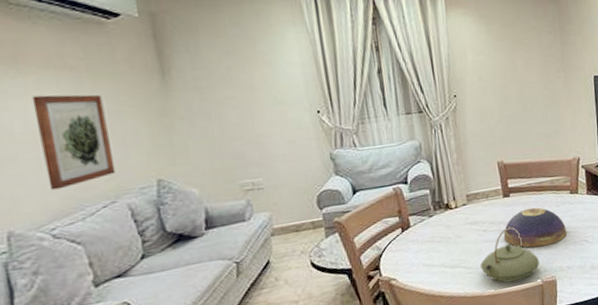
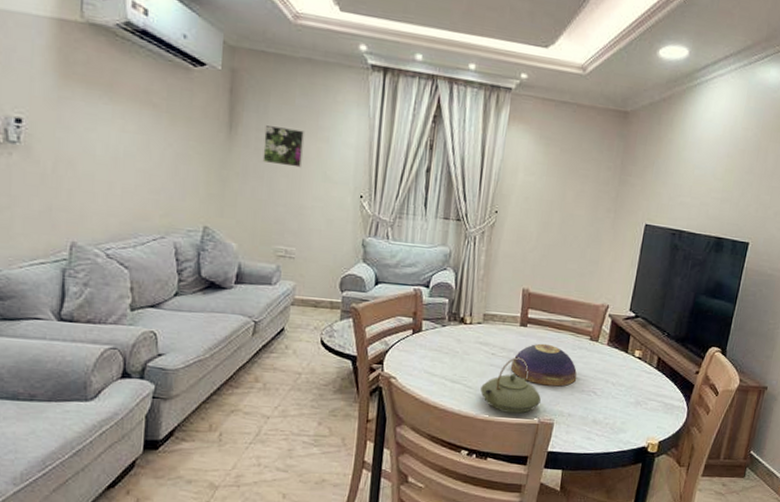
wall art: present [31,94,116,190] -> none [113,124,174,215]
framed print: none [200,60,250,101] -> present [262,124,305,168]

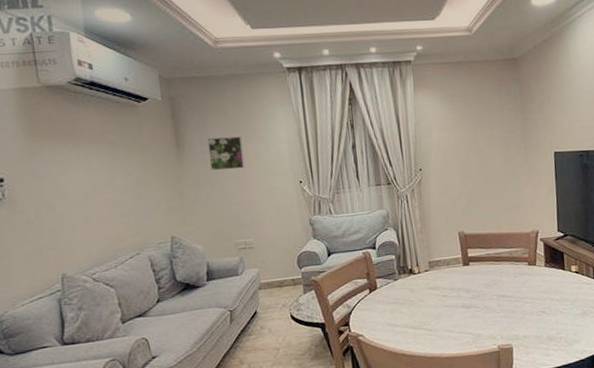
teapot: present [480,357,541,415] -> none [440,294,496,347]
decorative bowl: present [510,343,577,387] -> none [462,276,525,315]

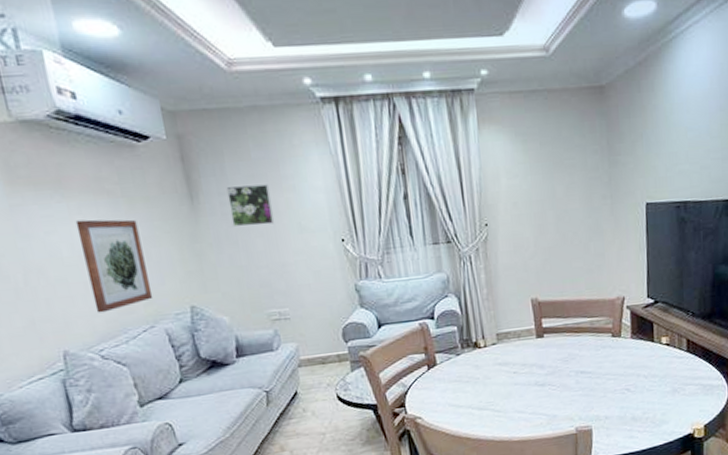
wall art: none [82,164,141,242] -> present [75,219,153,313]

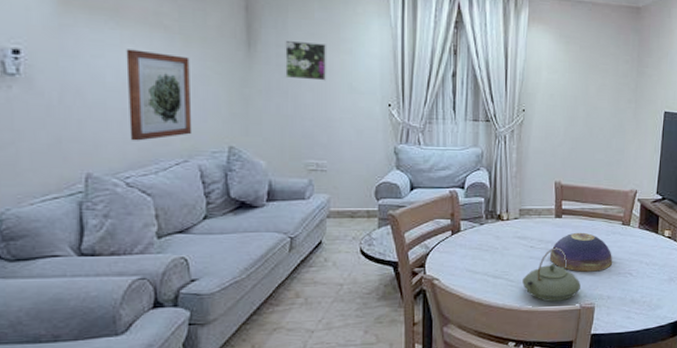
teapot: none [510,370,574,429] -> present [522,247,581,303]
decorative bowl: none [535,350,607,394] -> present [549,232,613,272]

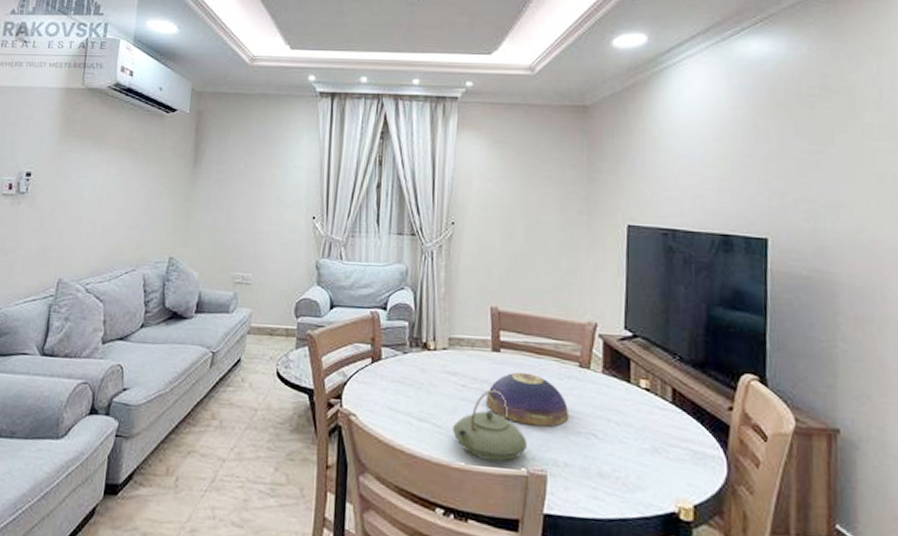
wall art: present [126,49,192,141] -> none [94,169,148,251]
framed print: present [285,40,327,81] -> none [222,157,261,194]

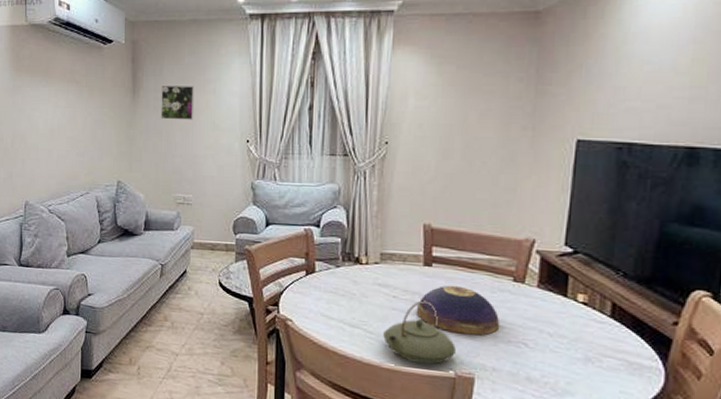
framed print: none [222,157,261,194] -> present [161,85,195,120]

